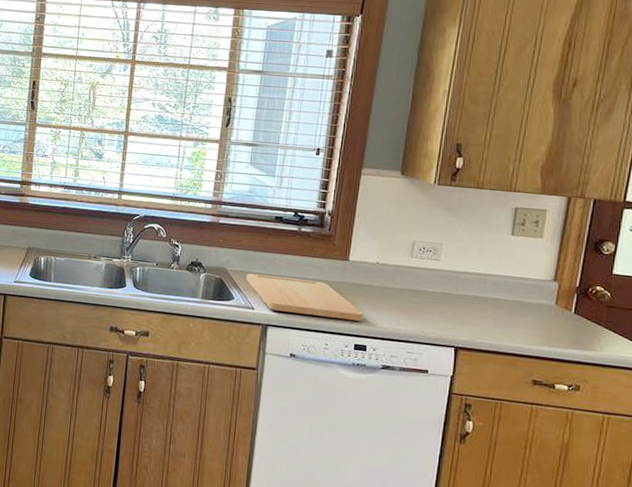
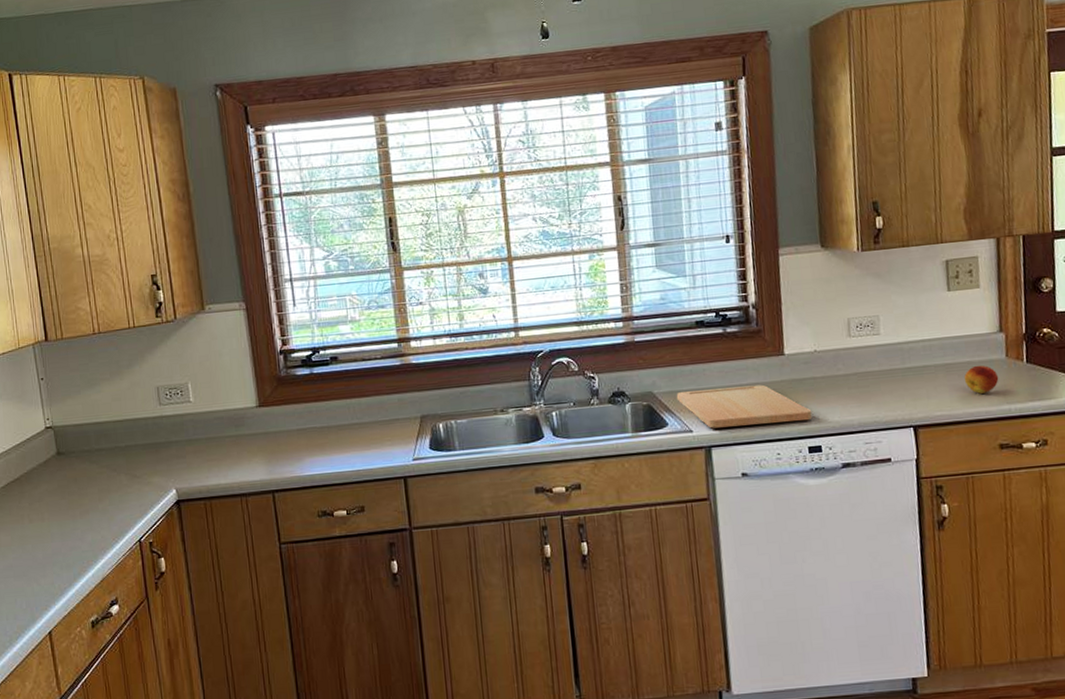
fruit: none [511,306,545,332] -> present [963,365,999,394]

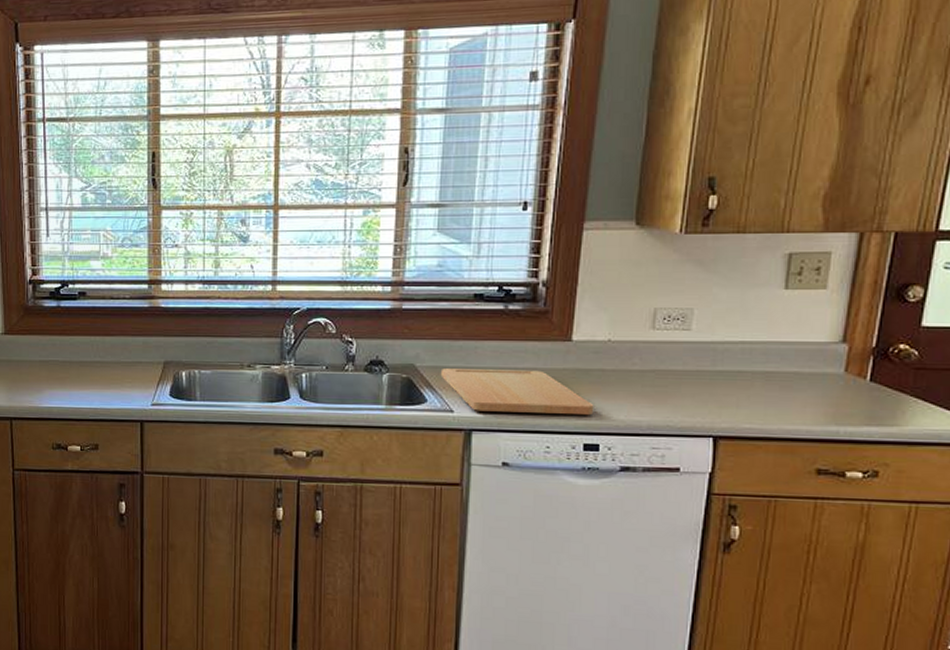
fruit: present [963,365,999,394] -> none [786,377,831,410]

